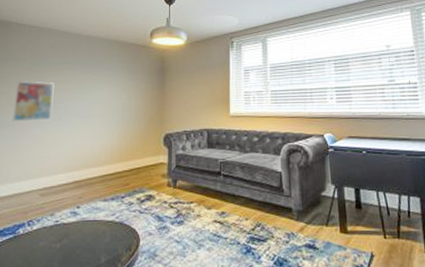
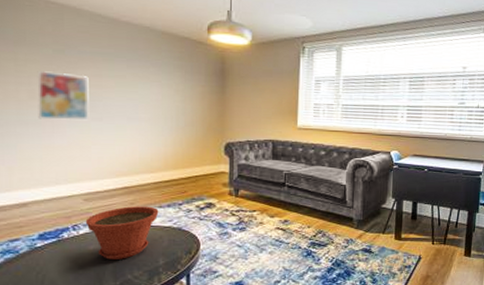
plant pot: none [39,200,104,257] -> present [85,206,159,260]

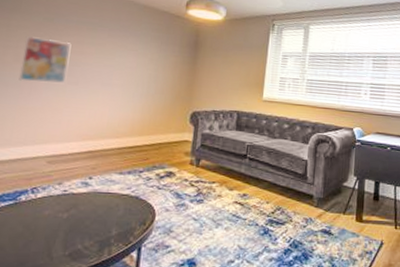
plant pot: present [85,206,159,260] -> none [45,171,119,227]

